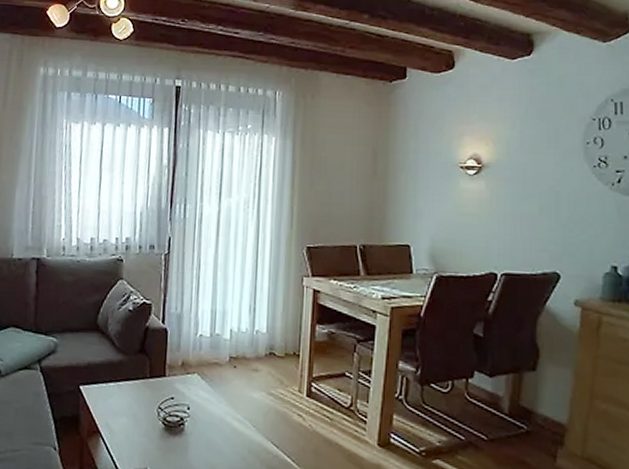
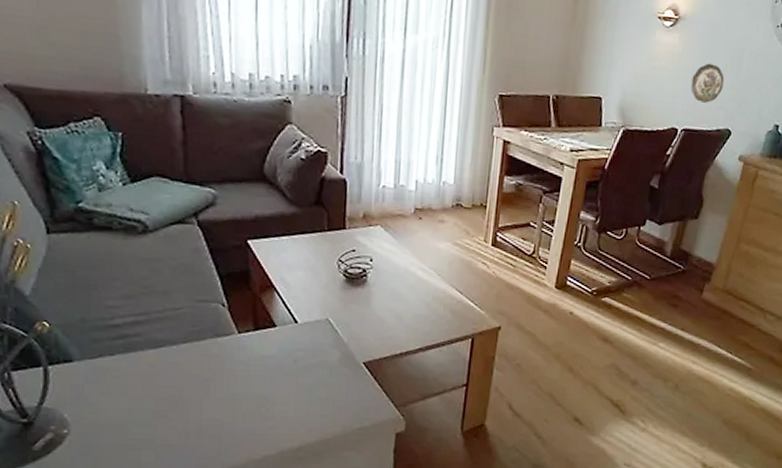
decorative plate: none [505,206,542,246] -> present [690,63,724,103]

